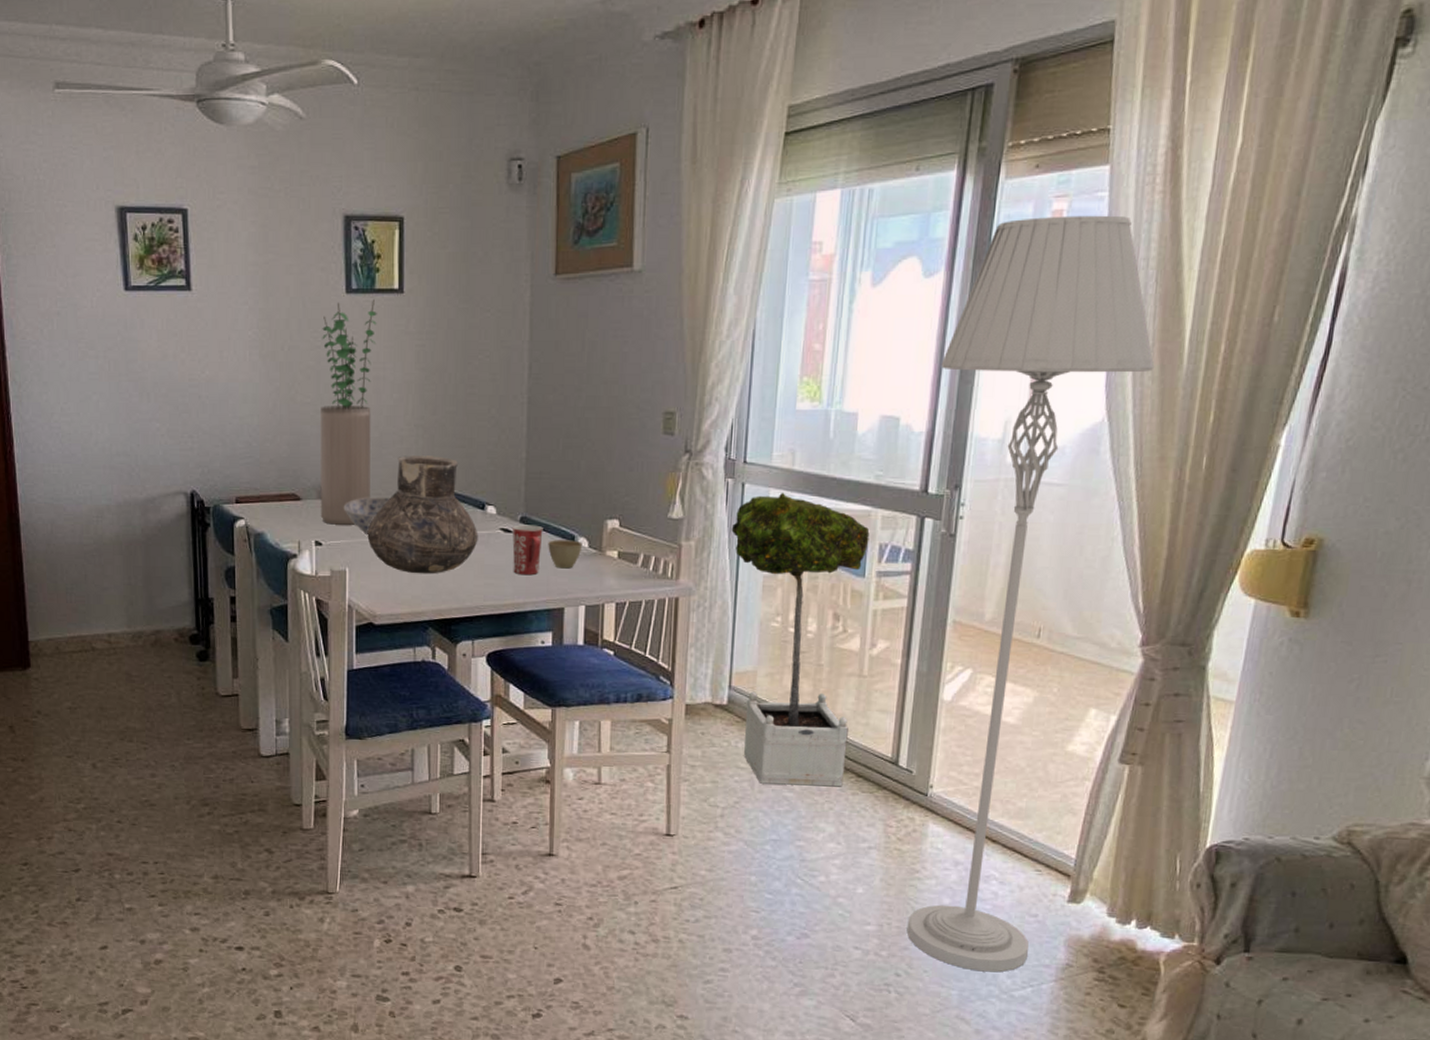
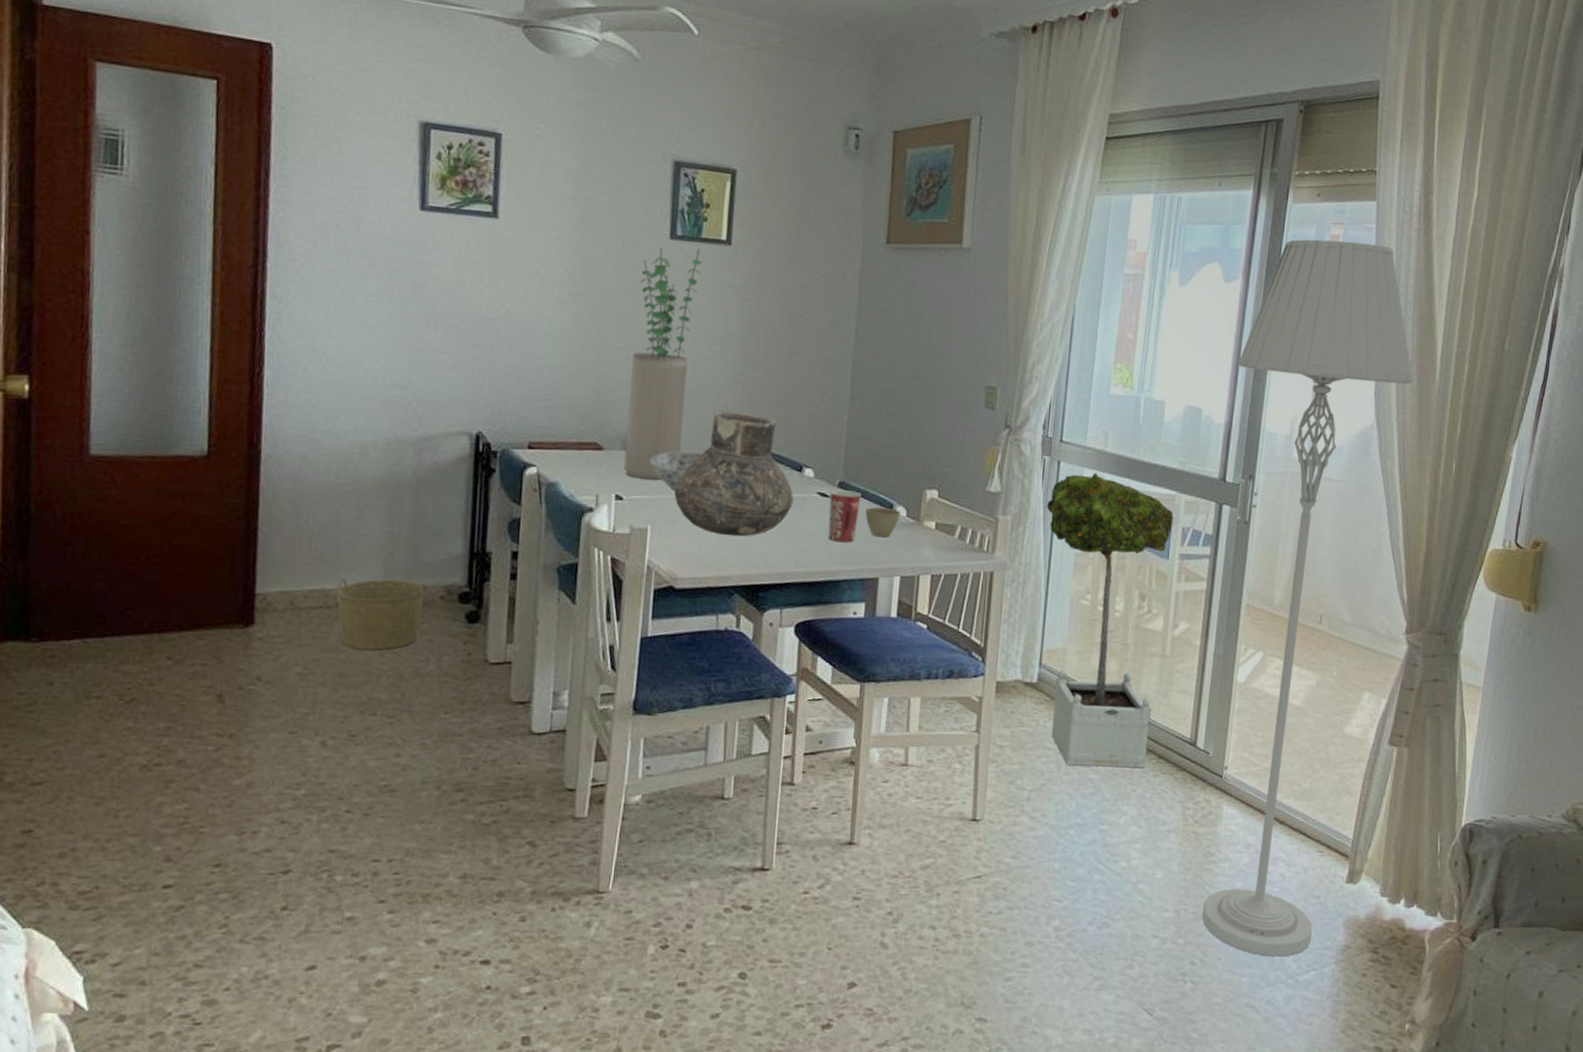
basket: none [91,625,163,687] -> present [336,577,427,651]

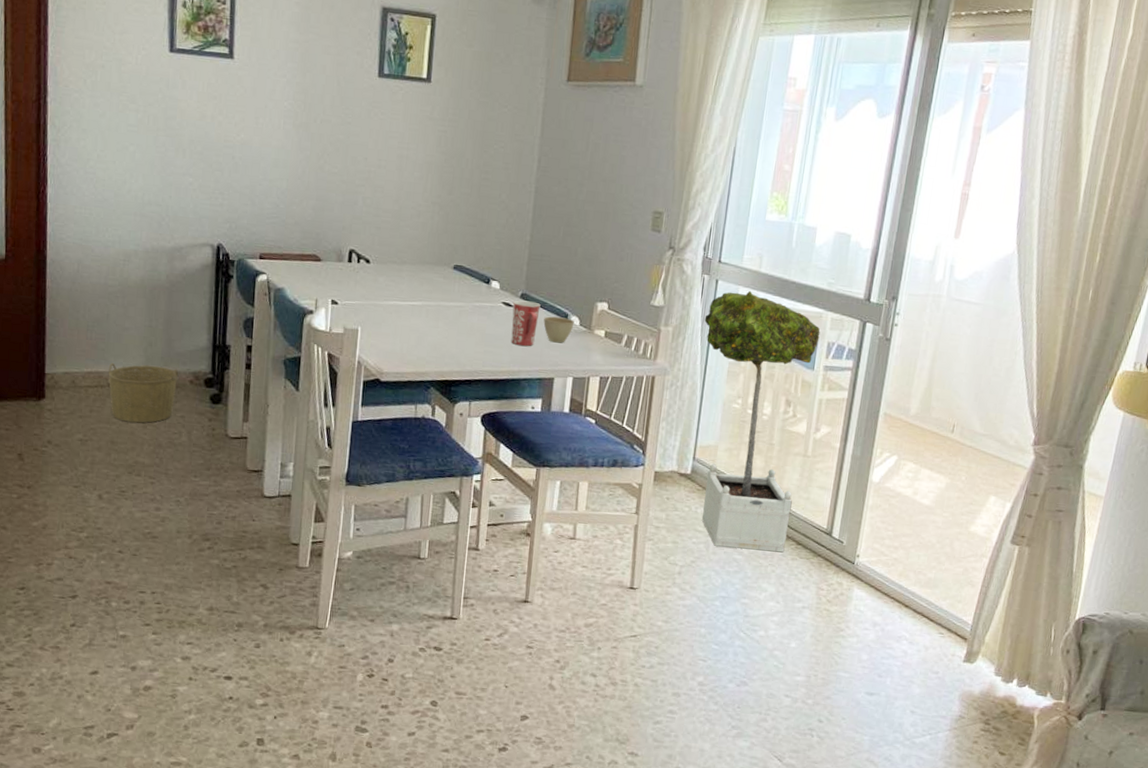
vase: present [623,247,702,480] -> none [338,84,405,288]
bowl: present [650,451,703,492] -> none [360,263,405,299]
vase: present [674,410,794,537] -> none [380,229,482,339]
floor lamp: present [1202,239,1414,957] -> none [830,77,1056,722]

